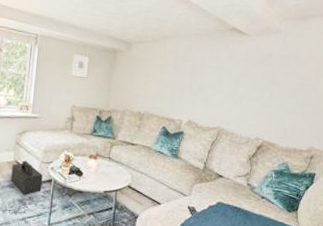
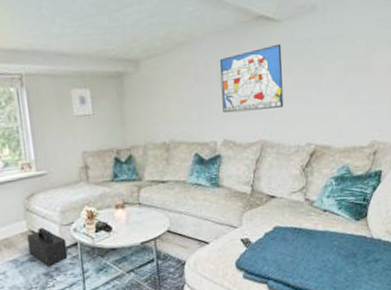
wall art: none [192,53,247,104] -> present [219,43,284,114]

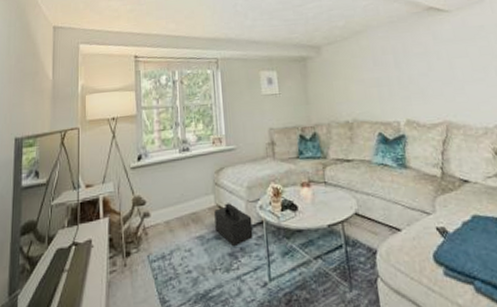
wall art: present [219,43,284,114] -> none [395,31,465,94]

